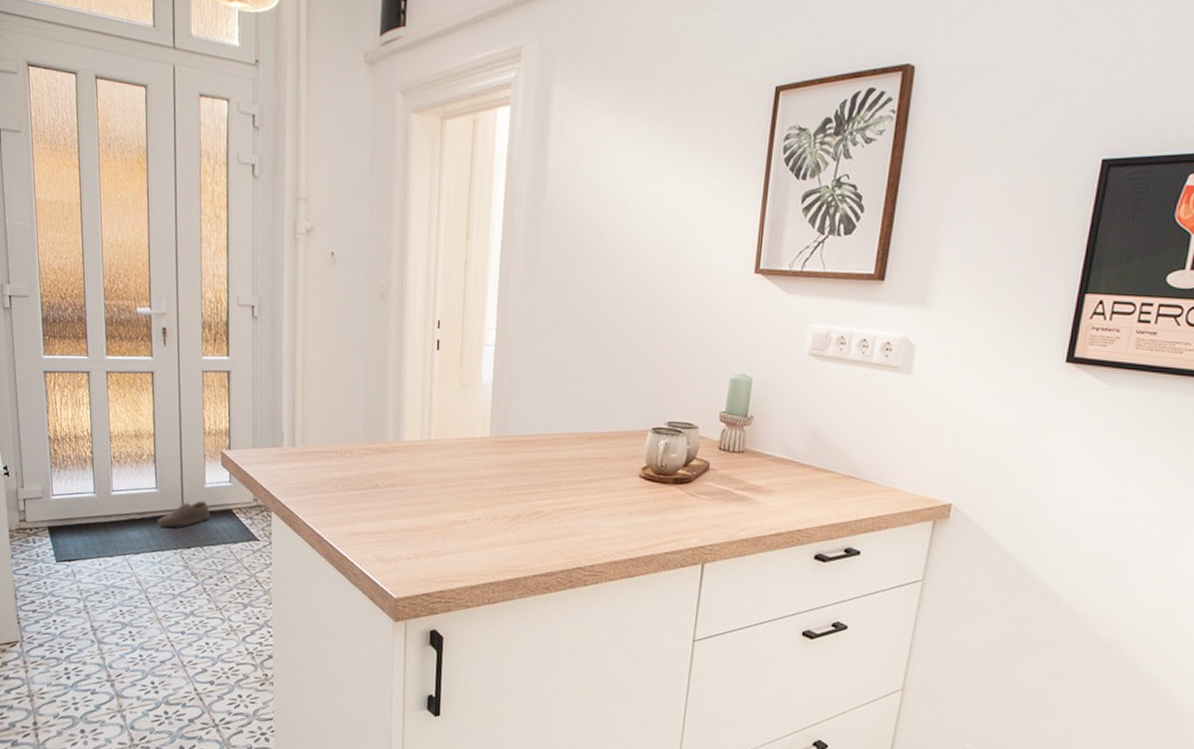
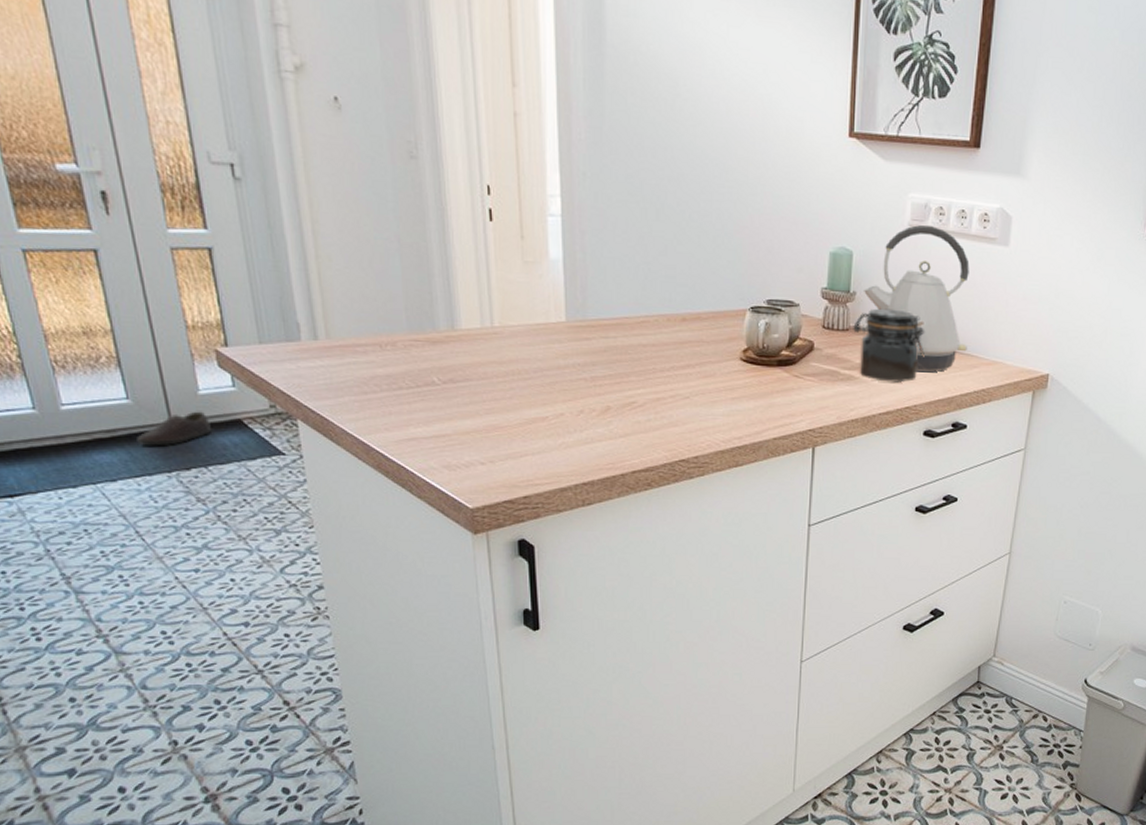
jar: none [748,432,821,505] -> present [853,308,925,382]
kettle: none [761,354,870,497] -> present [864,225,970,373]

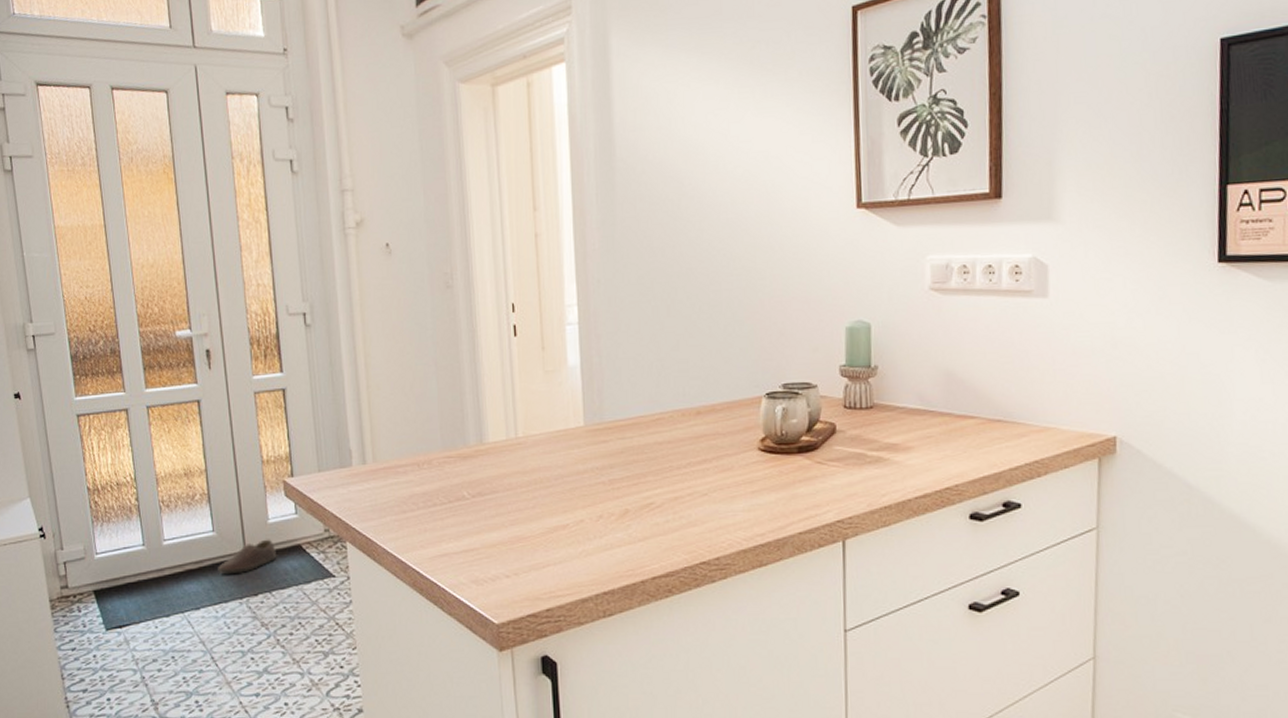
jar: present [853,308,925,382] -> none [877,380,962,461]
kettle: present [864,225,970,373] -> none [886,286,1011,447]

